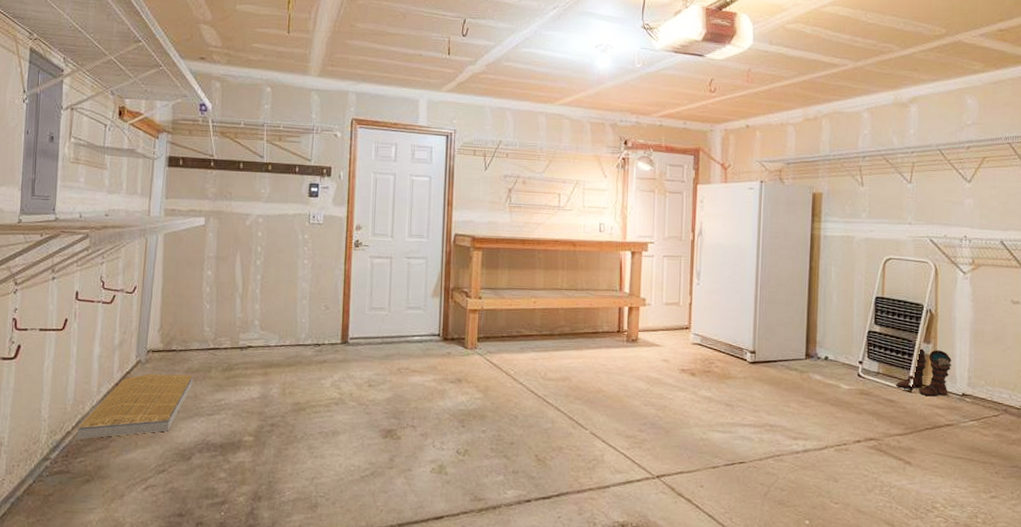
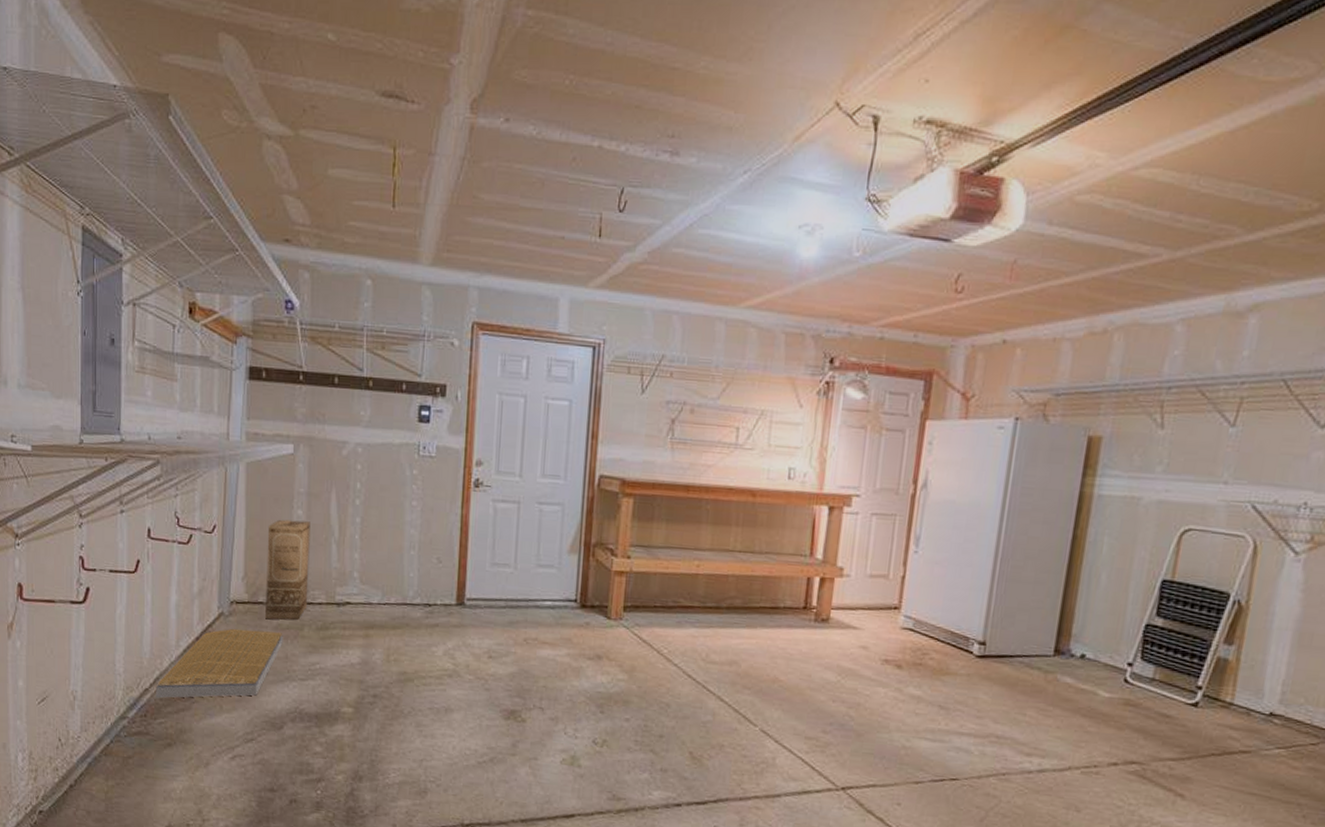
cardboard box: none [178,279,218,365] -> present [265,519,310,620]
boots: present [896,347,952,397] -> none [1176,649,1261,715]

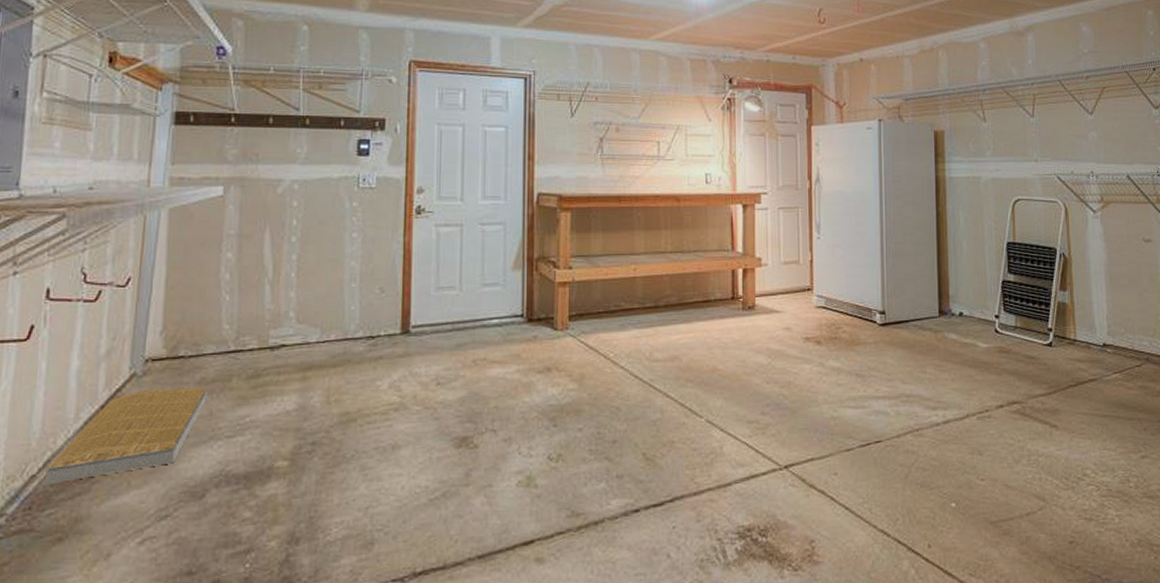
cardboard box: present [265,519,310,620] -> none [187,264,241,375]

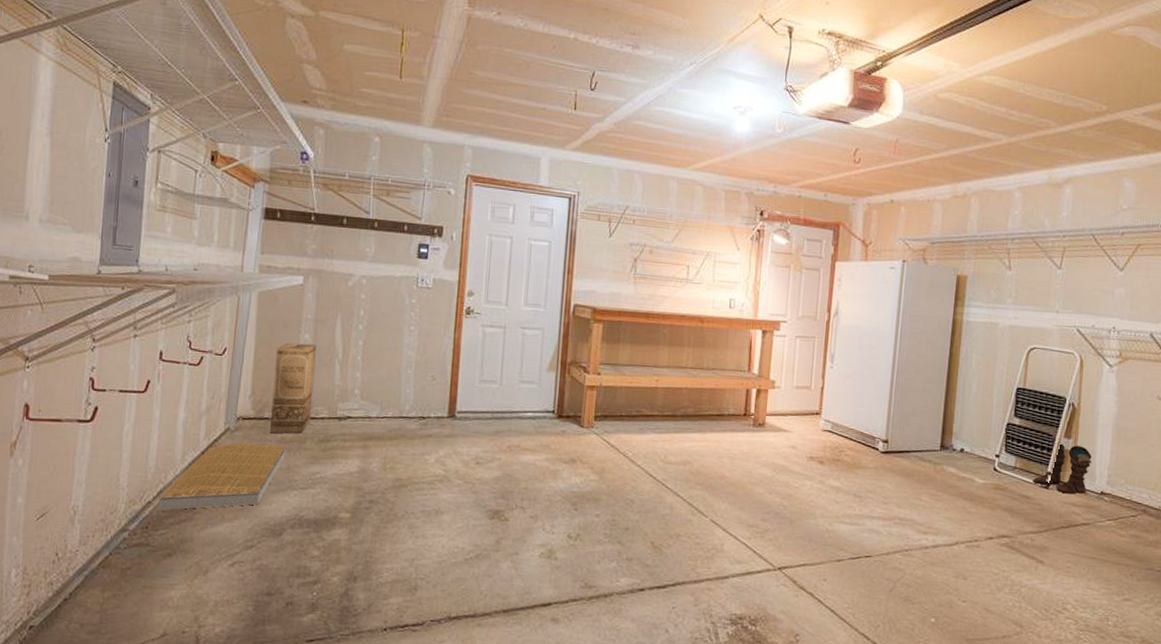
cardboard box: none [187,264,241,375] -> present [270,342,316,434]
boots: none [1035,295,1091,350] -> present [1033,442,1092,494]

